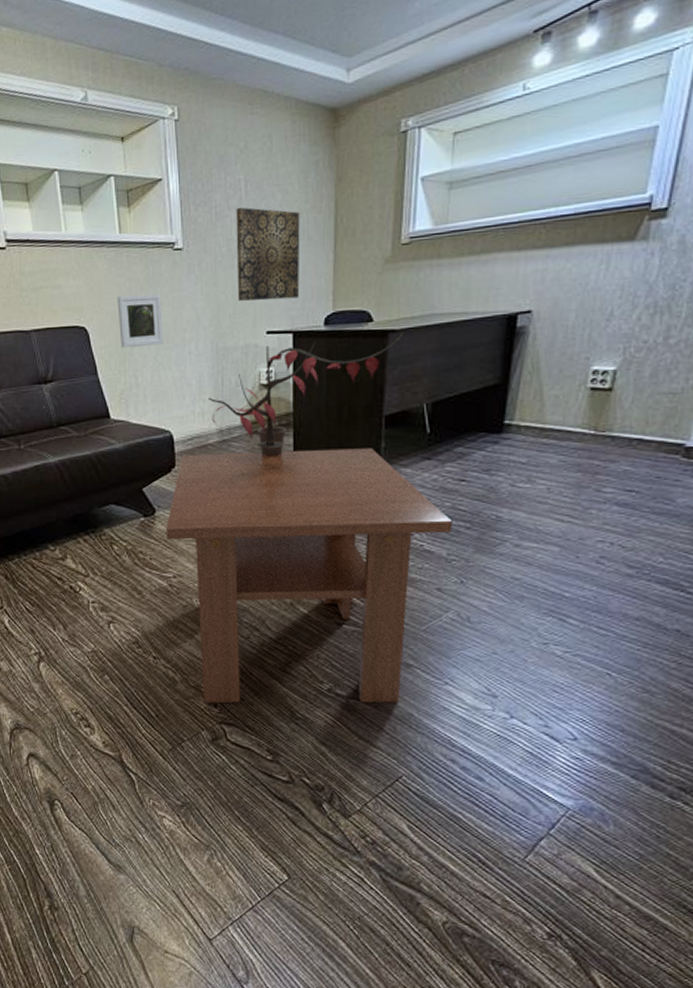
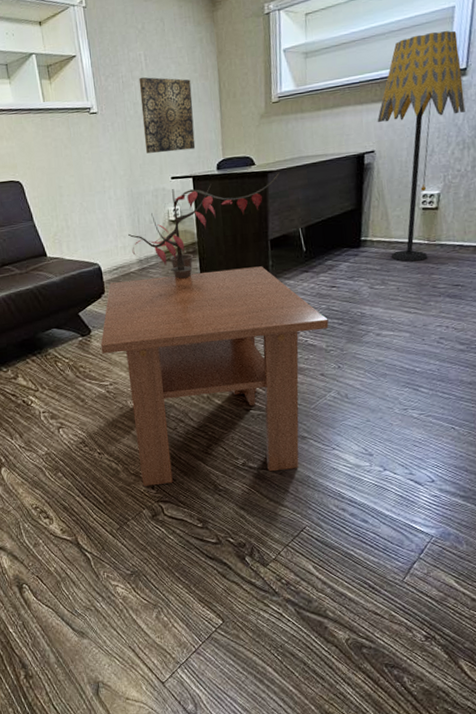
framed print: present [117,293,163,348] -> none [45,150,87,197]
floor lamp: none [538,158,661,456] -> present [377,30,465,262]

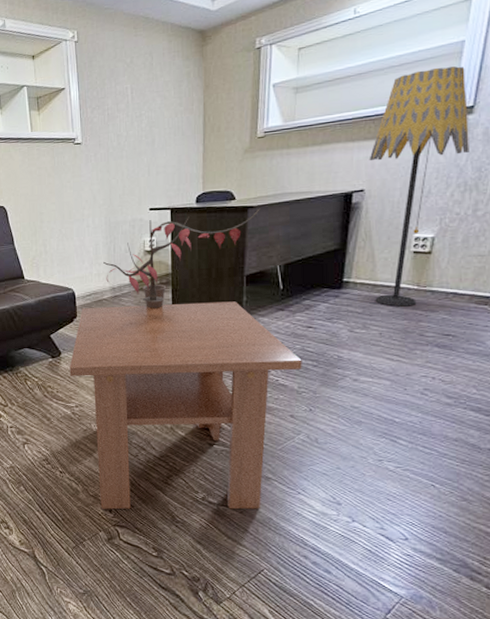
wall art: present [138,77,196,153] -> none [124,109,176,184]

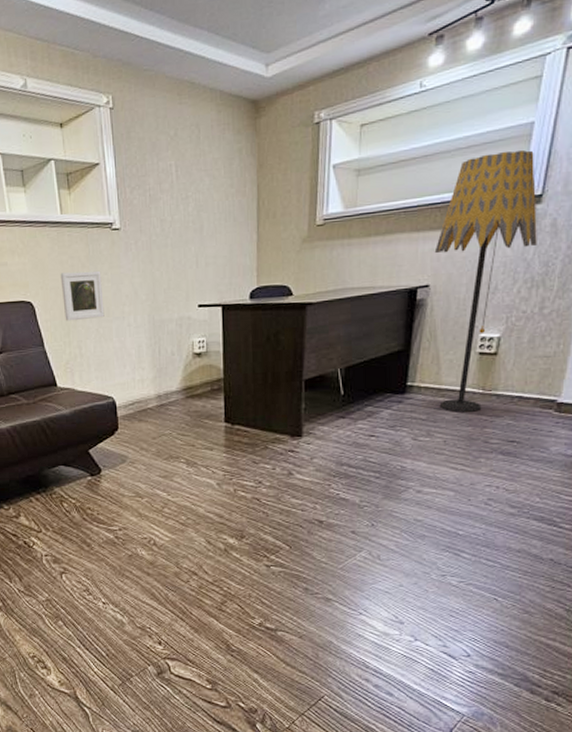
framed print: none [29,179,67,223] -> present [60,270,105,321]
coffee table: present [69,301,302,510] -> none [111,409,364,641]
potted plant: present [103,208,260,309] -> none [147,305,320,418]

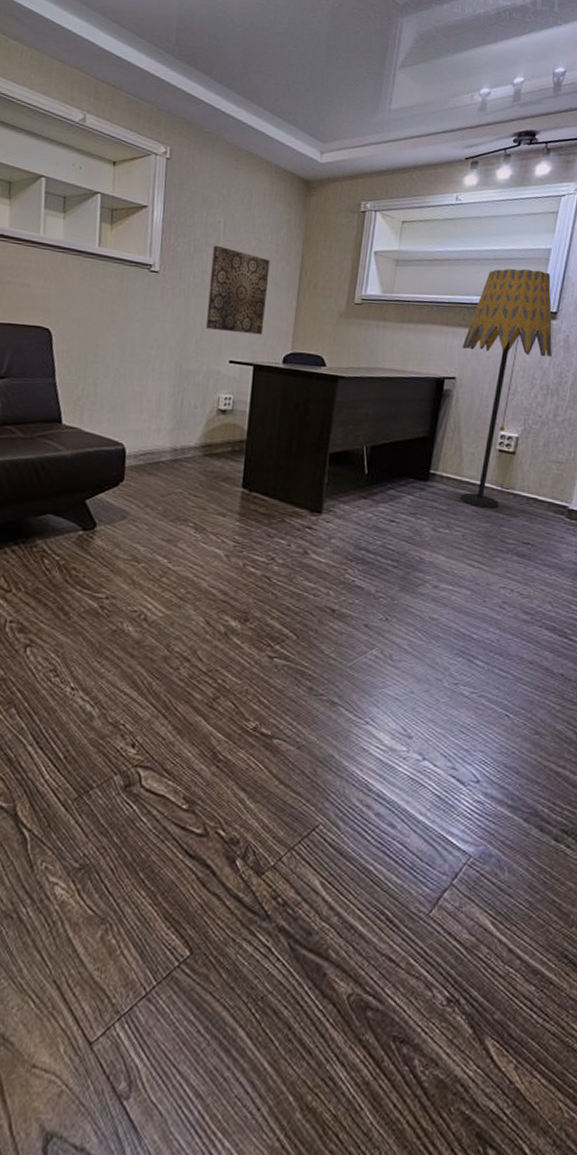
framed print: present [60,270,105,321] -> none [84,305,132,358]
wall art: none [168,190,227,277] -> present [205,245,270,335]

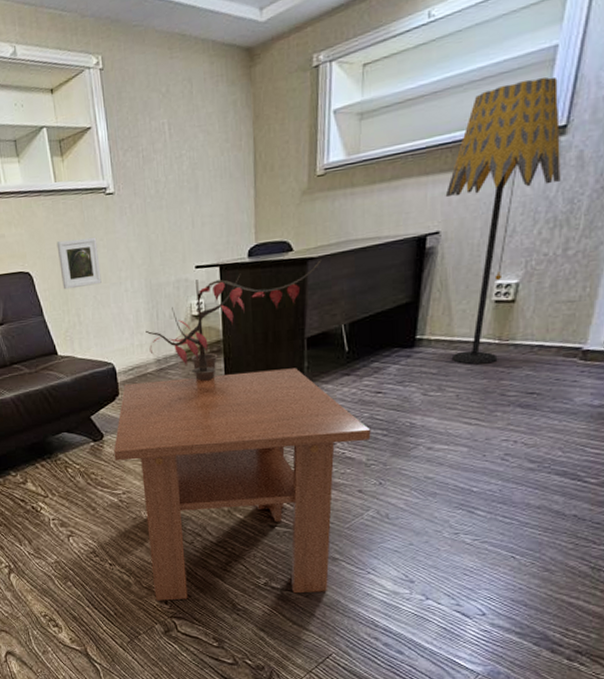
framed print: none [84,305,132,358] -> present [56,237,102,290]
coffee table: none [103,470,382,744] -> present [113,368,371,601]
potted plant: none [166,374,351,481] -> present [145,259,322,381]
wall art: present [205,245,270,335] -> none [161,149,224,239]

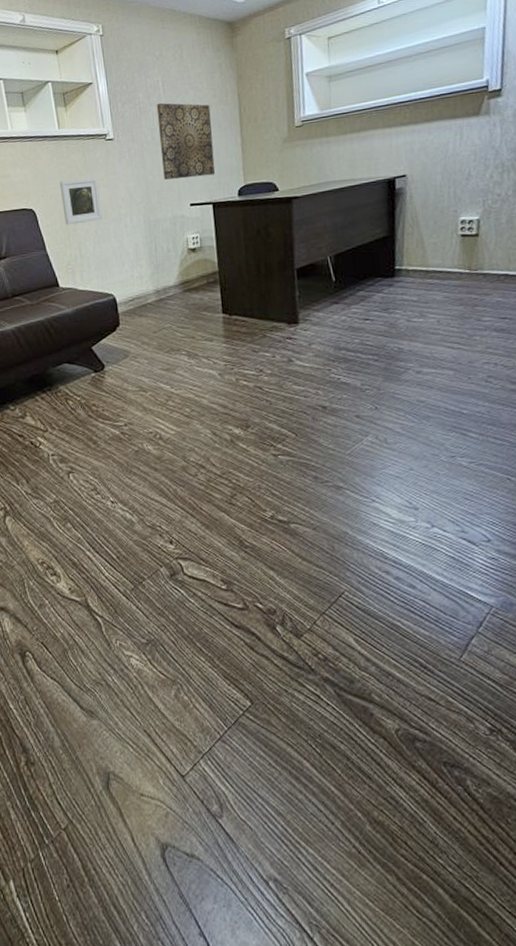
coffee table: present [113,368,371,601] -> none [115,297,364,541]
potted plant: present [145,259,322,381] -> none [145,198,305,311]
wall art: none [161,149,224,239] -> present [156,102,216,180]
floor lamp: present [445,77,561,365] -> none [407,51,503,293]

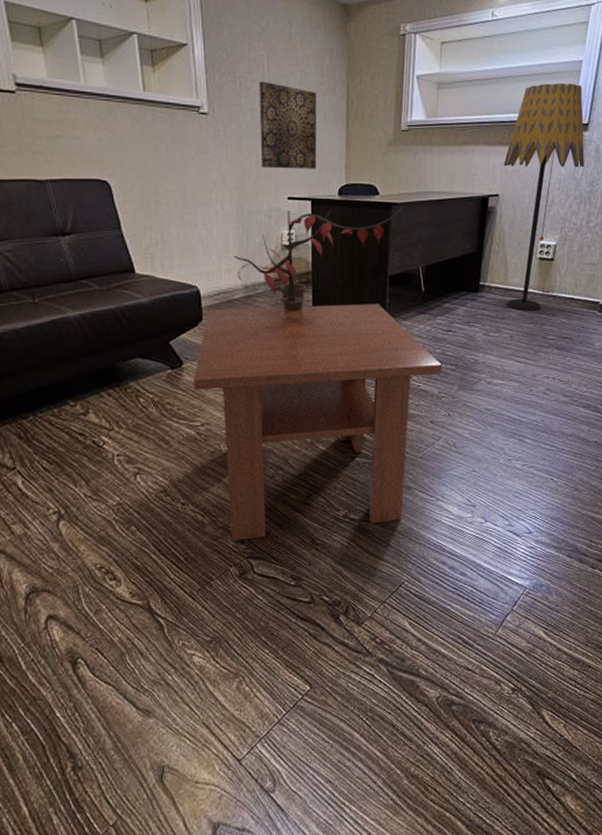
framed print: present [59,177,102,225] -> none [141,153,190,205]
coffee table: none [115,297,364,541] -> present [193,304,442,541]
potted plant: none [145,198,305,311] -> present [234,206,404,311]
floor lamp: none [407,51,503,293] -> present [503,82,585,311]

